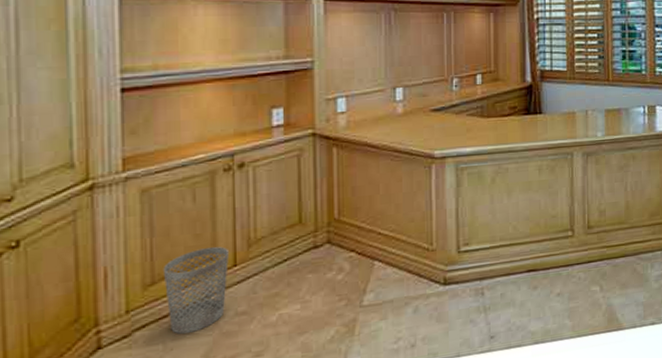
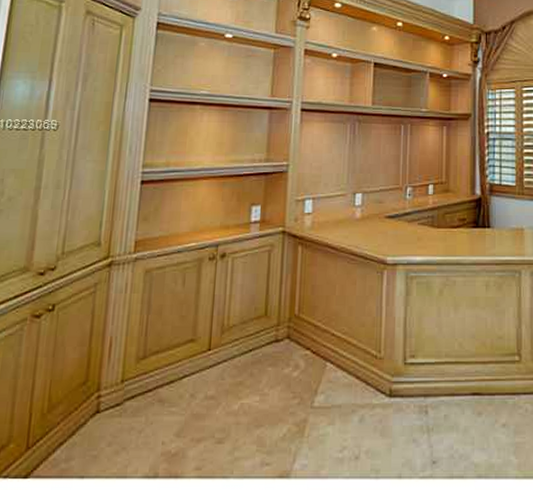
wastebasket: present [162,246,229,334] -> none [153,330,206,409]

